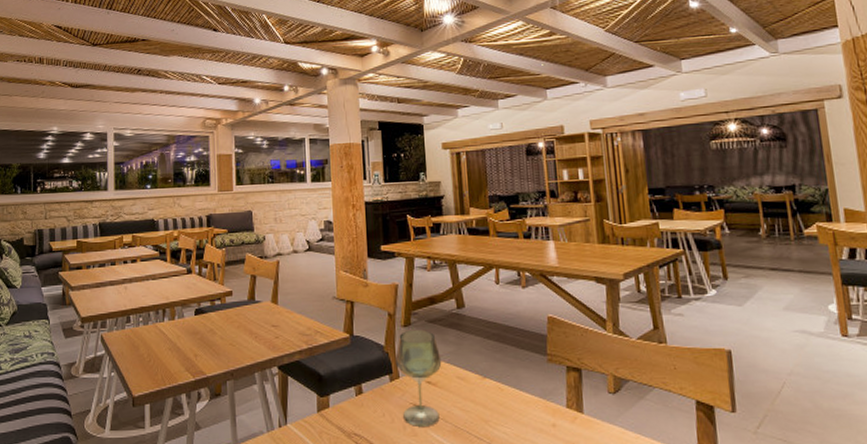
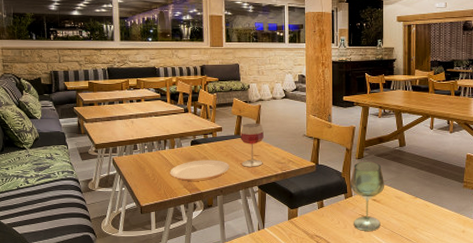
plate: none [169,333,242,362] -> present [170,160,230,181]
wineglass: none [254,283,284,343] -> present [240,123,264,168]

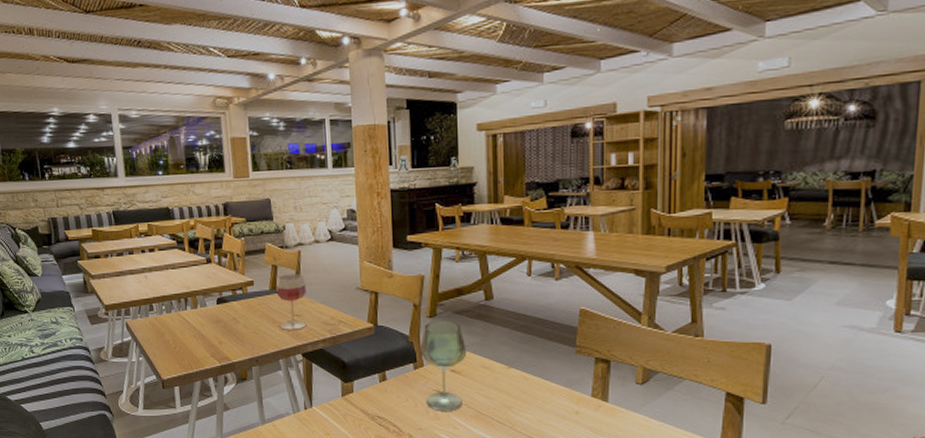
plate: present [170,160,230,181] -> none [193,321,266,349]

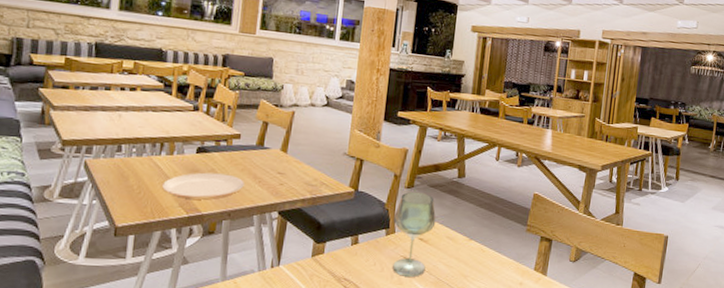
plate: none [193,321,266,349] -> present [162,172,244,200]
wineglass: present [275,274,307,331] -> none [260,131,295,188]

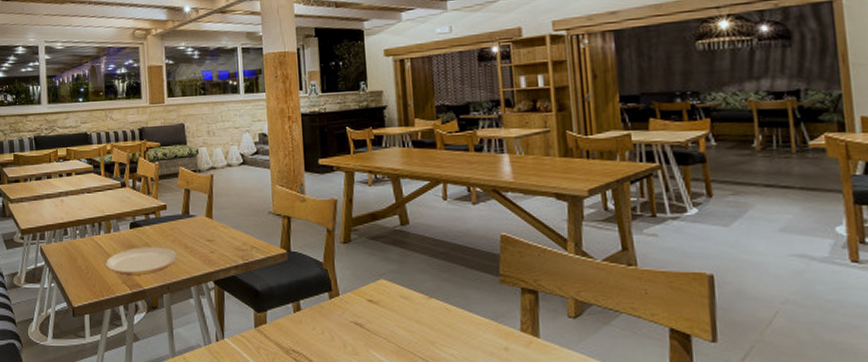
wine glass: present [393,191,436,277] -> none [335,246,384,345]

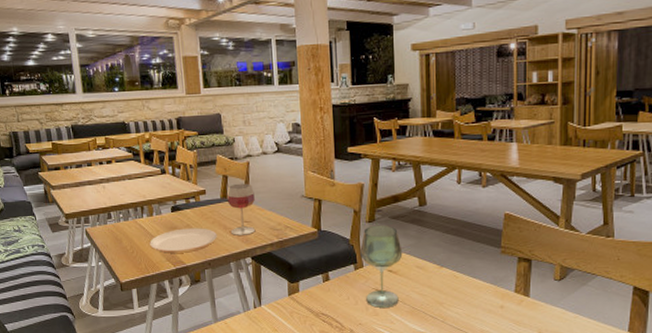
wineglass: none [188,198,219,257] -> present [226,183,256,237]
wine glass: none [335,246,384,345] -> present [360,225,403,308]

